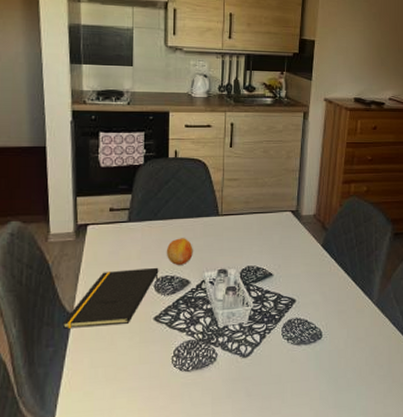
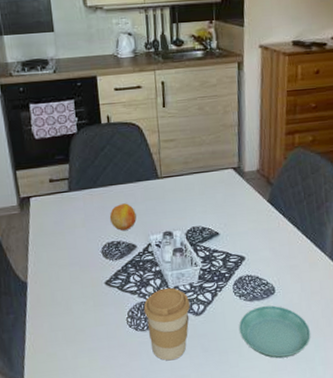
notepad: present [62,267,159,329] -> none [18,234,106,297]
coffee cup: none [190,326,237,405] -> present [143,287,190,361]
saucer: none [285,350,354,406] -> present [239,305,311,359]

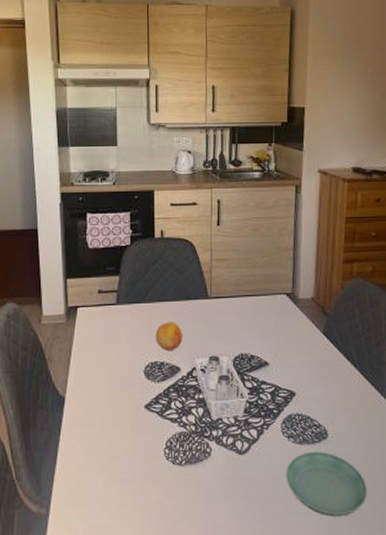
coffee cup: present [143,287,190,361] -> none [183,419,233,504]

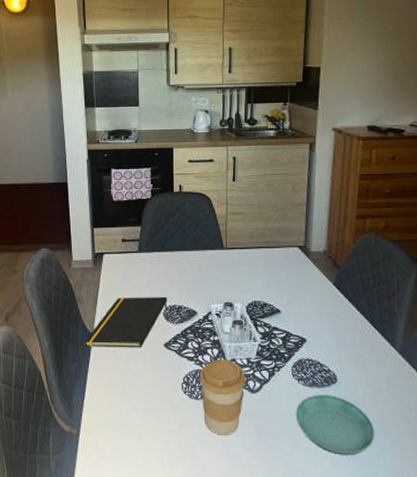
notepad: none [55,352,148,413] -> present [84,296,168,348]
fruit: present [155,322,183,350] -> none [173,269,199,295]
coffee cup: none [183,419,233,504] -> present [199,359,246,436]

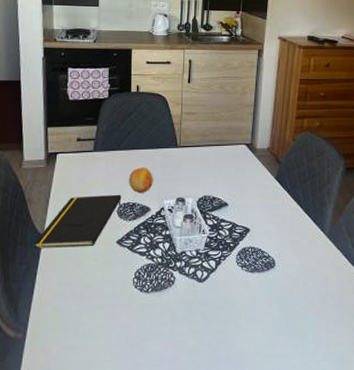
fruit: none [173,269,199,295] -> present [128,167,153,193]
coffee cup: present [199,359,246,436] -> none [150,252,194,325]
saucer: present [296,395,375,456] -> none [239,279,306,332]

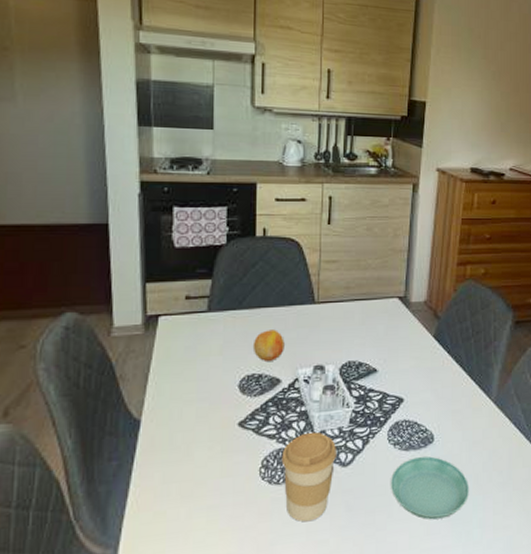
notepad: present [34,194,122,248] -> none [128,364,244,439]
coffee cup: none [150,252,194,325] -> present [281,432,336,523]
saucer: none [239,279,306,332] -> present [391,456,470,520]

